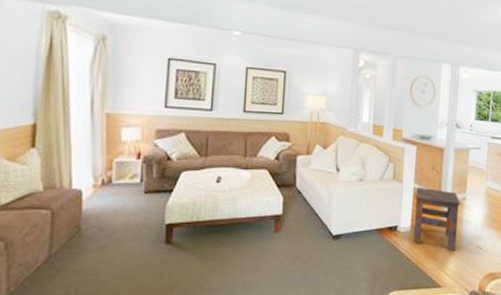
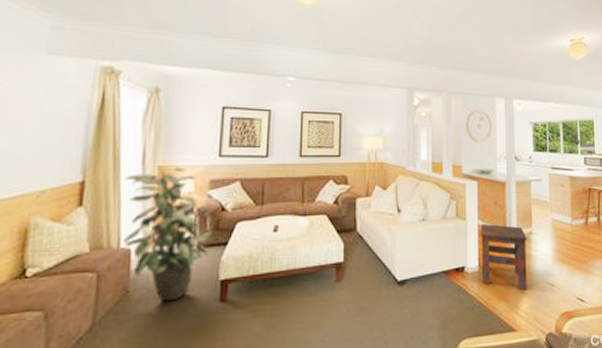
indoor plant: none [74,115,160,240] -> present [123,167,214,302]

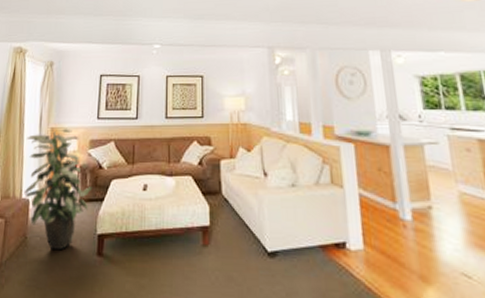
side table: present [480,223,527,290] -> none [362,192,432,280]

